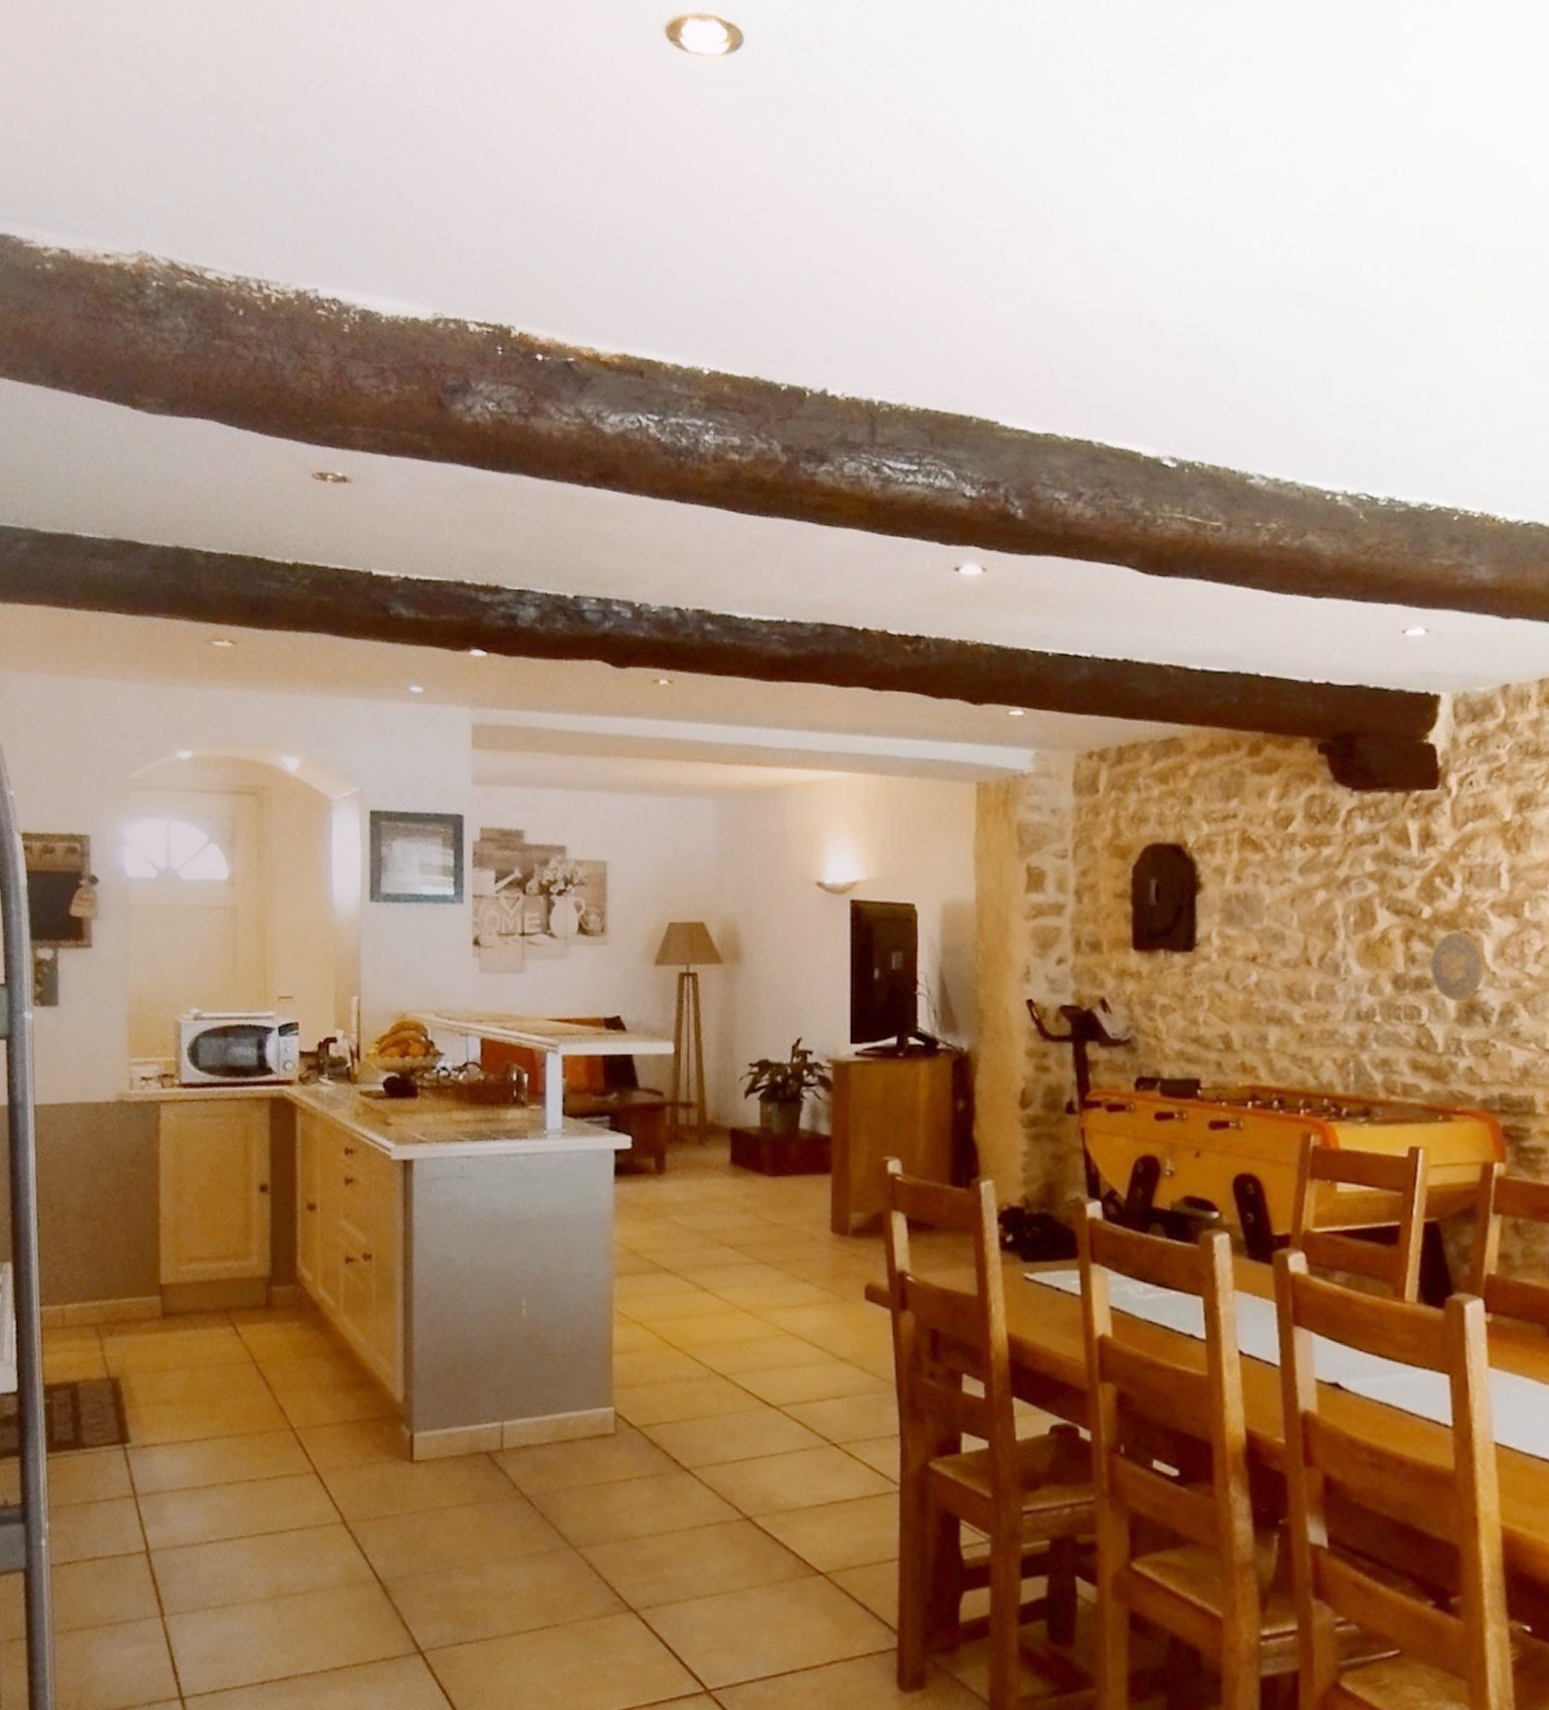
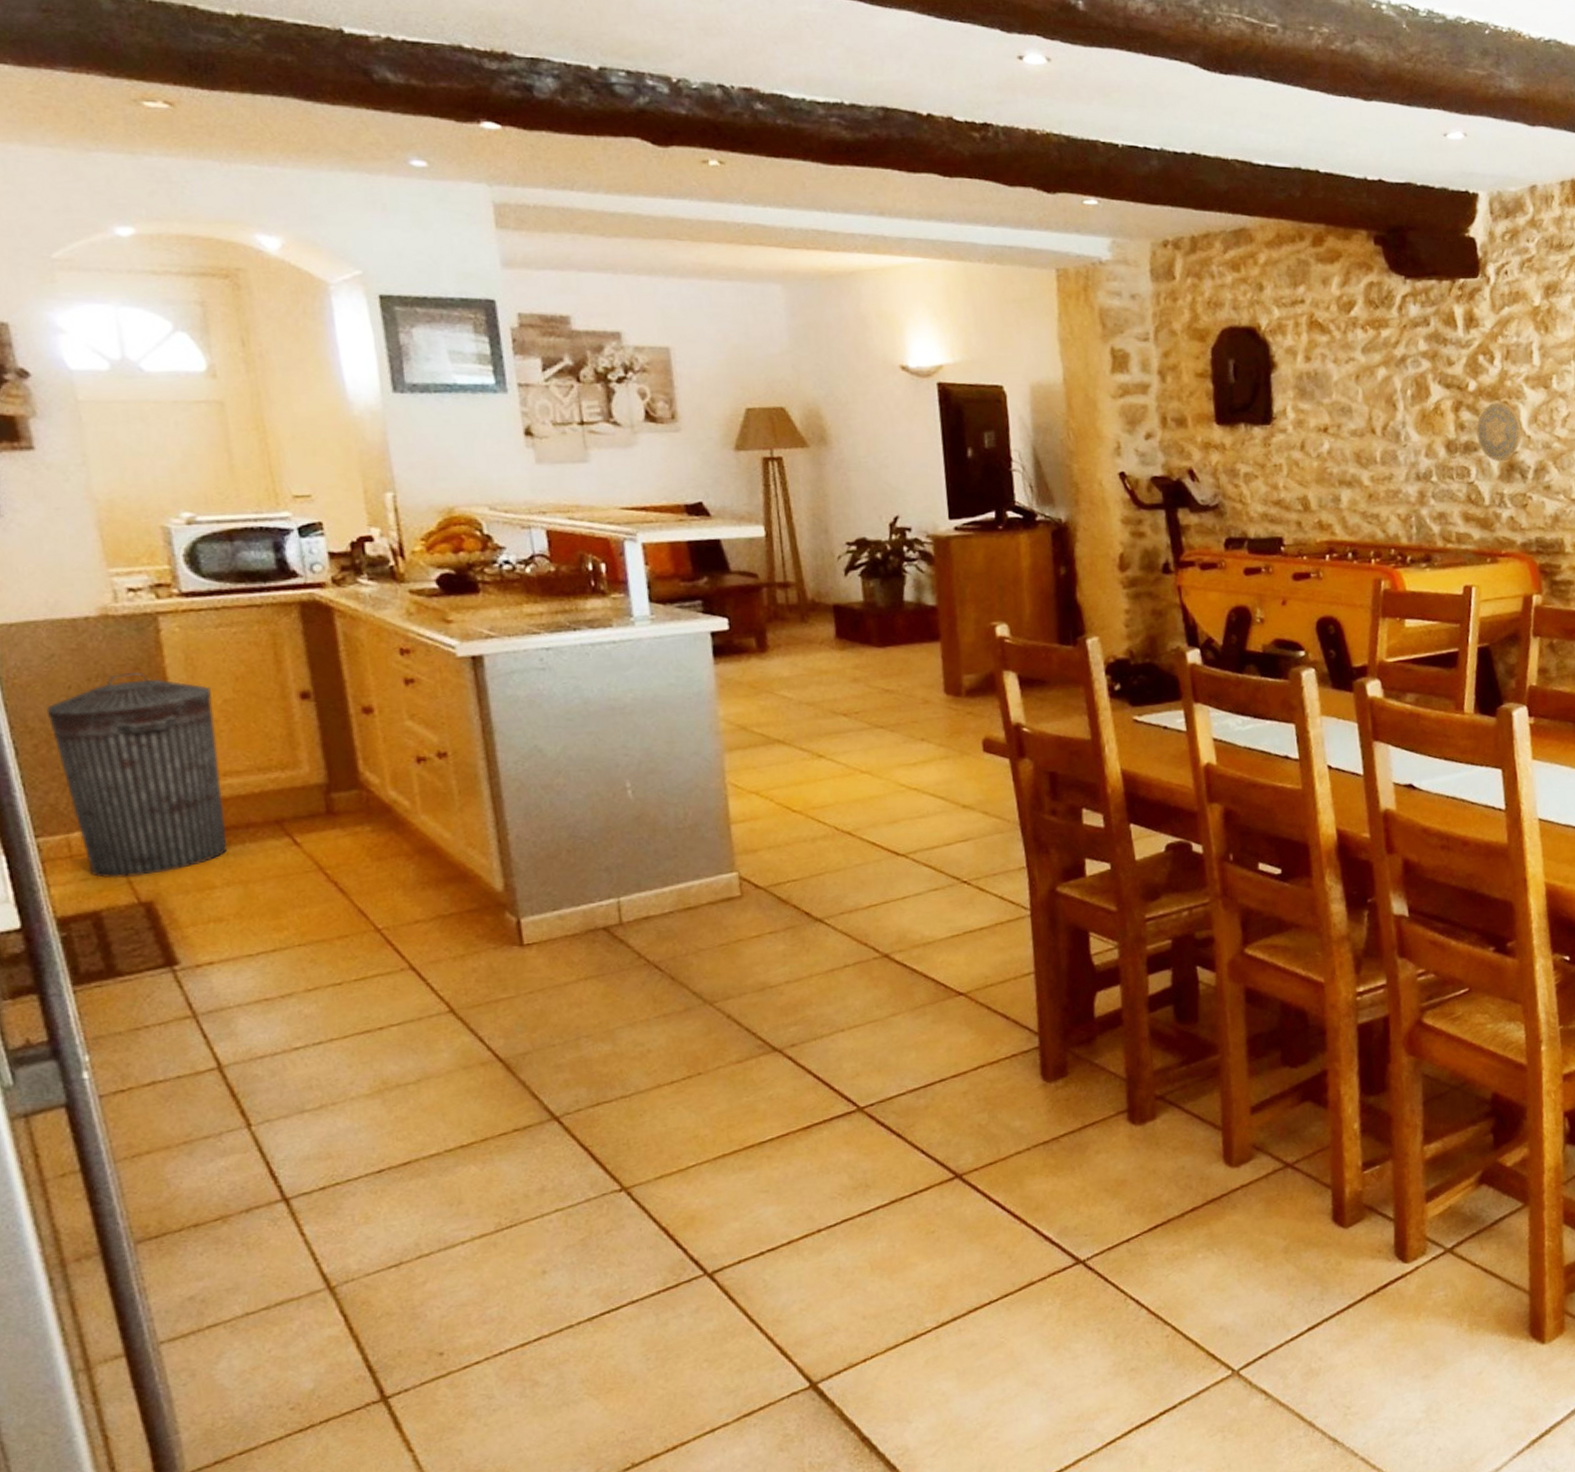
trash can: none [65,1155,191,1353] -> present [46,671,228,878]

